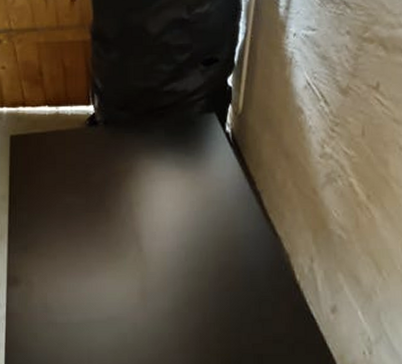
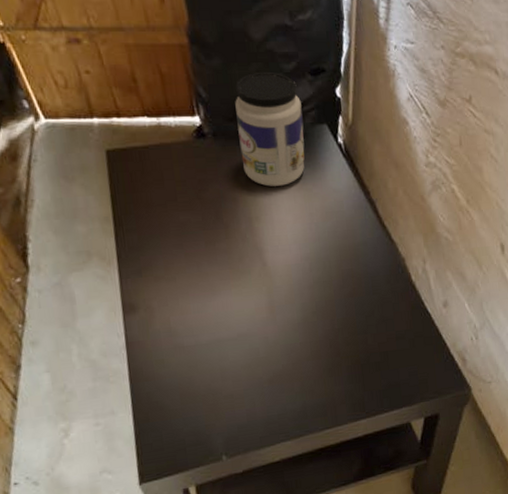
jar: none [128,63,192,173] -> present [235,71,305,187]

